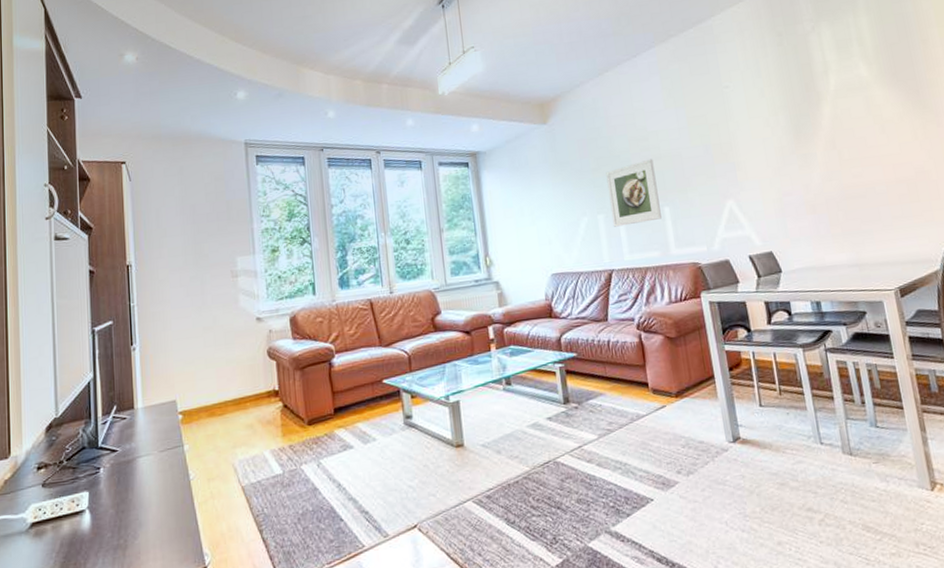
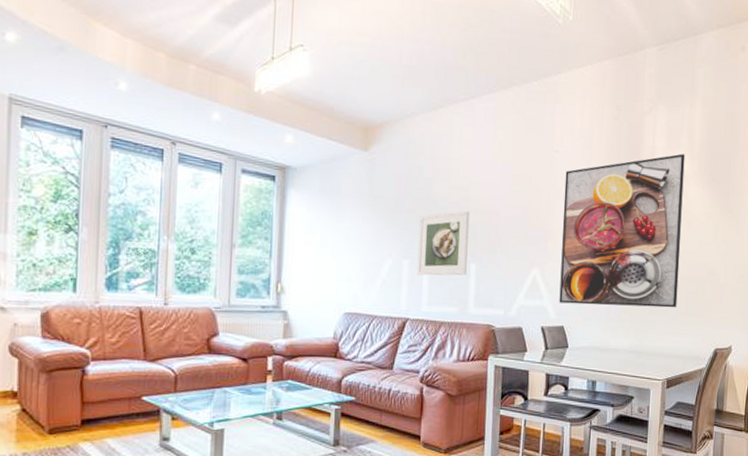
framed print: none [739,62,891,230] -> present [559,153,685,308]

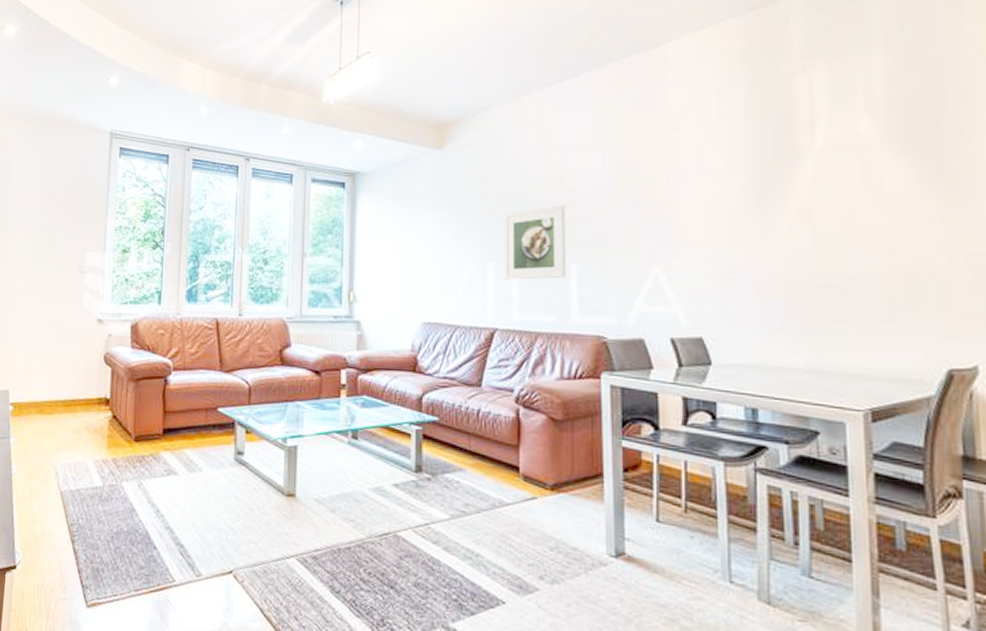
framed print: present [559,153,685,308] -> none [688,116,875,314]

